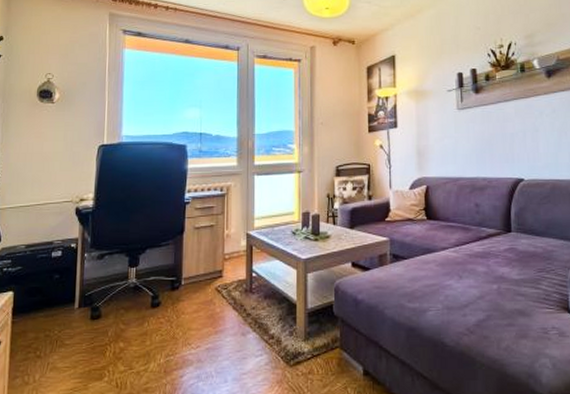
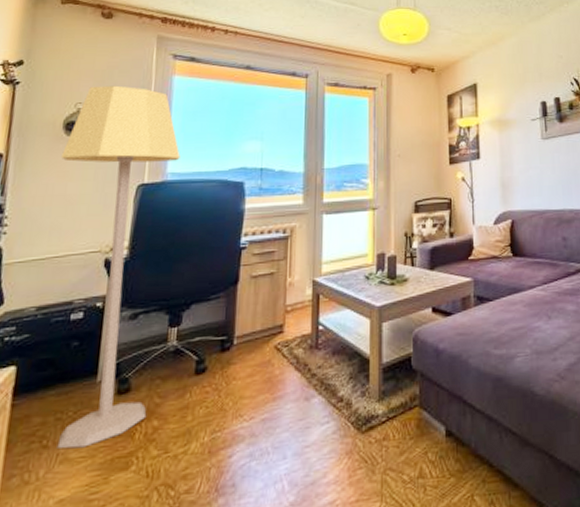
lamp: none [36,58,132,360] -> present [57,85,180,449]

